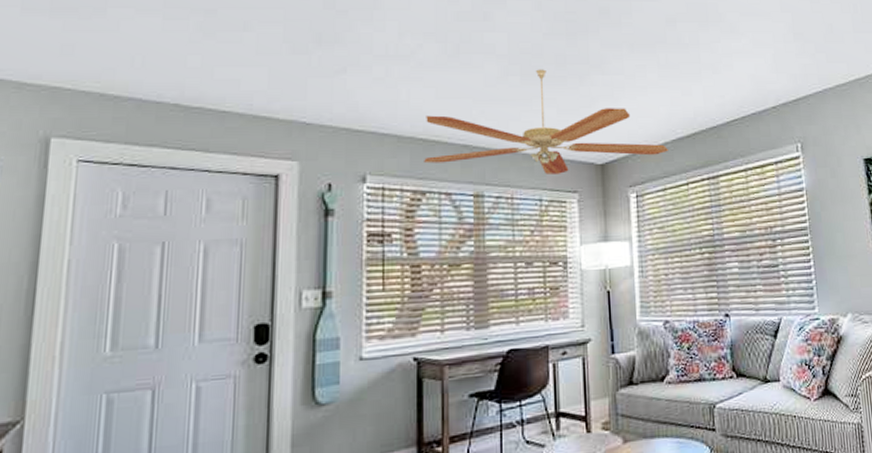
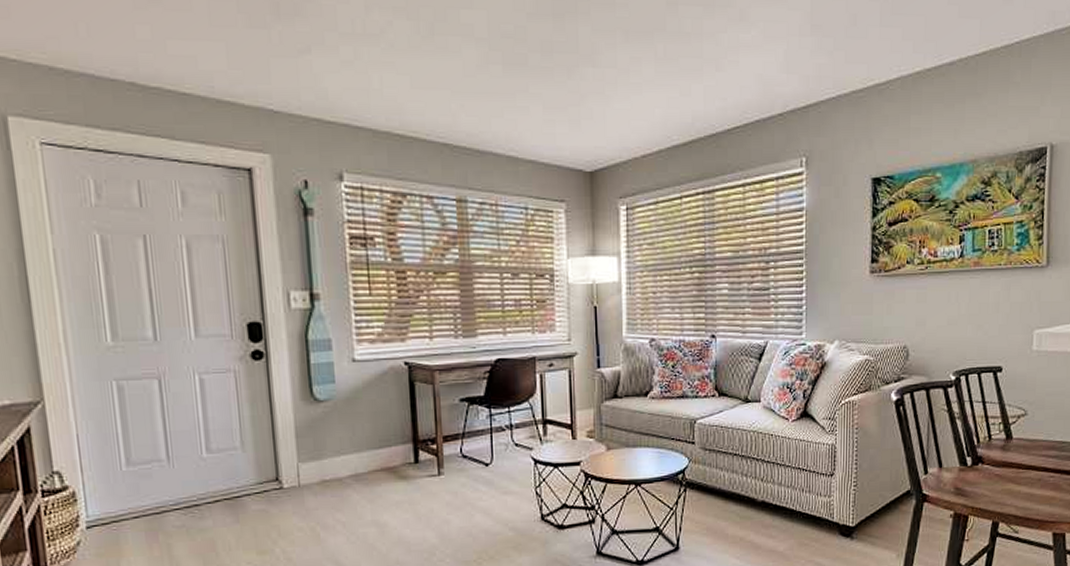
ceiling fan: present [424,69,669,174] -> none [401,57,663,181]

